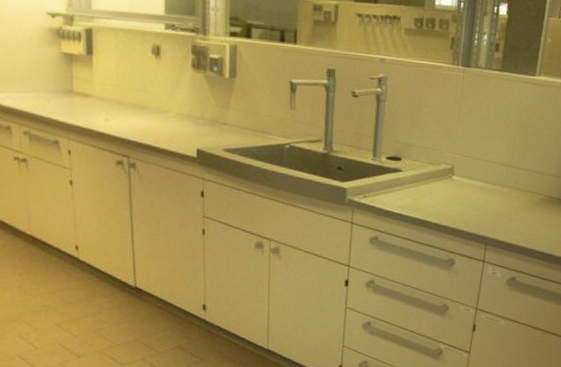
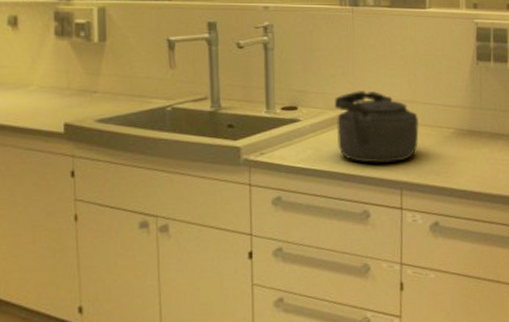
kettle: none [433,149,512,219] -> present [334,90,420,164]

